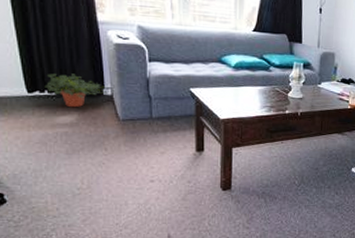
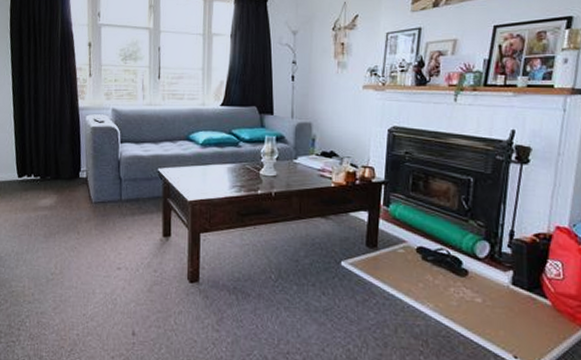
potted plant: present [44,73,109,108] -> none [31,158,85,191]

